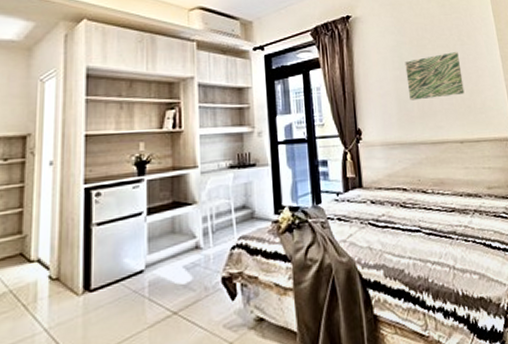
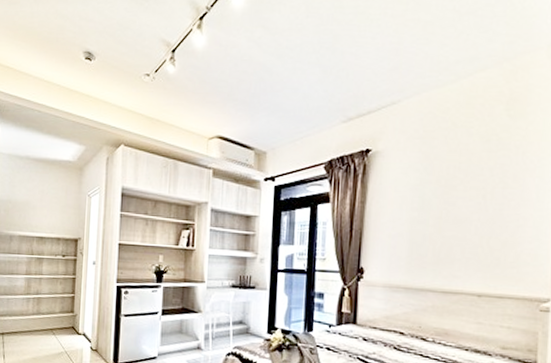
wall art: present [405,51,465,101] -> none [424,195,497,246]

